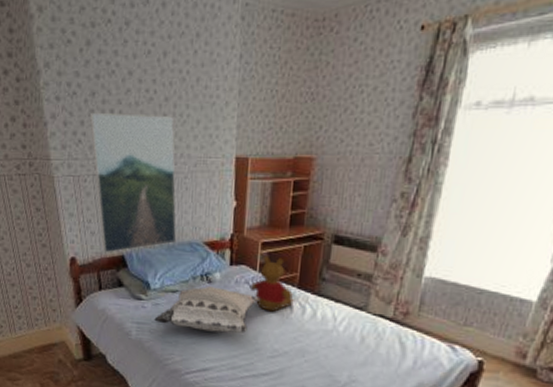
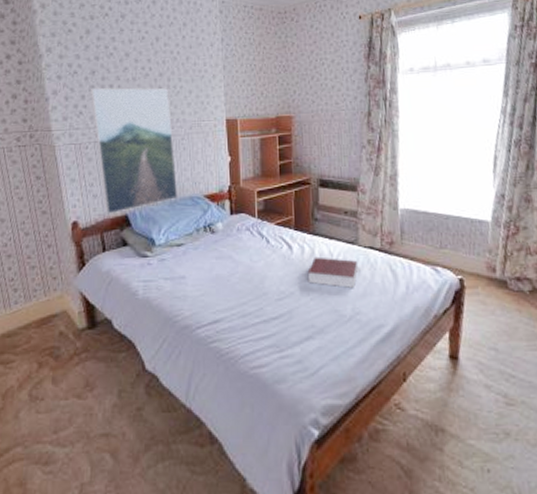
decorative pillow: present [154,285,259,333] -> none [161,236,261,281]
teddy bear: present [249,256,294,312] -> none [251,203,293,255]
book: none [304,318,362,355] -> present [307,256,358,288]

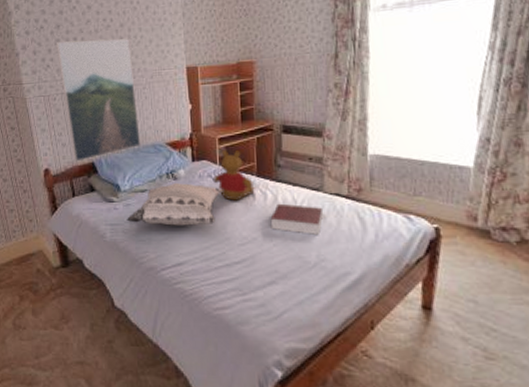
decorative pillow: none [161,236,261,281] -> present [127,182,223,226]
teddy bear: none [251,203,293,255] -> present [212,150,255,201]

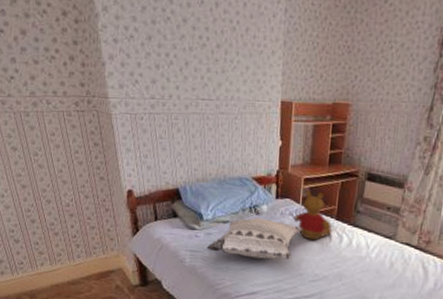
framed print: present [57,38,141,162] -> none [147,56,228,186]
book: present [270,203,323,234] -> none [341,246,391,279]

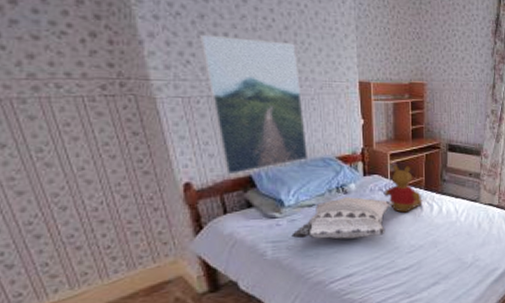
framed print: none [147,56,228,186] -> present [200,35,309,175]

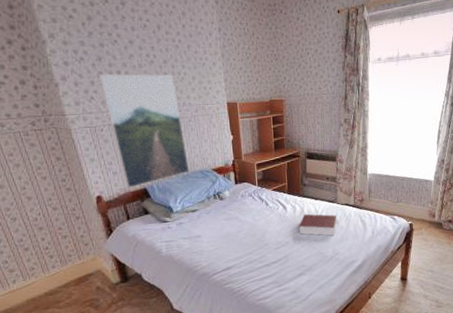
decorative pillow: present [291,196,393,239] -> none [180,202,261,239]
teddy bear: present [383,165,423,213] -> none [253,173,287,214]
book: none [435,213,478,239] -> present [298,214,337,236]

